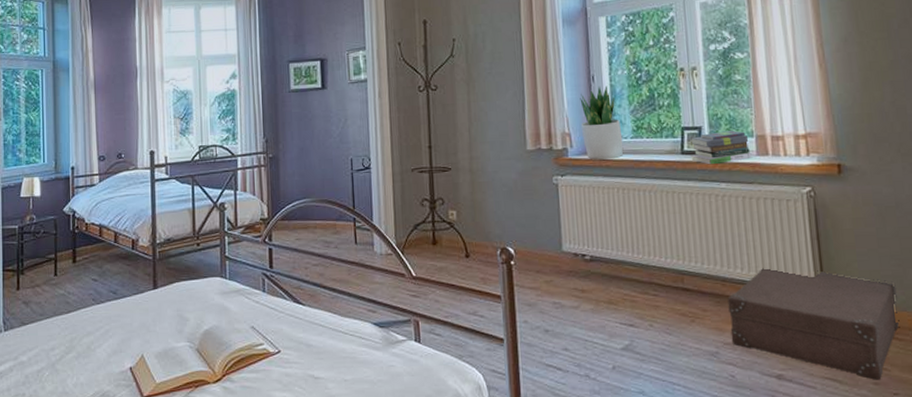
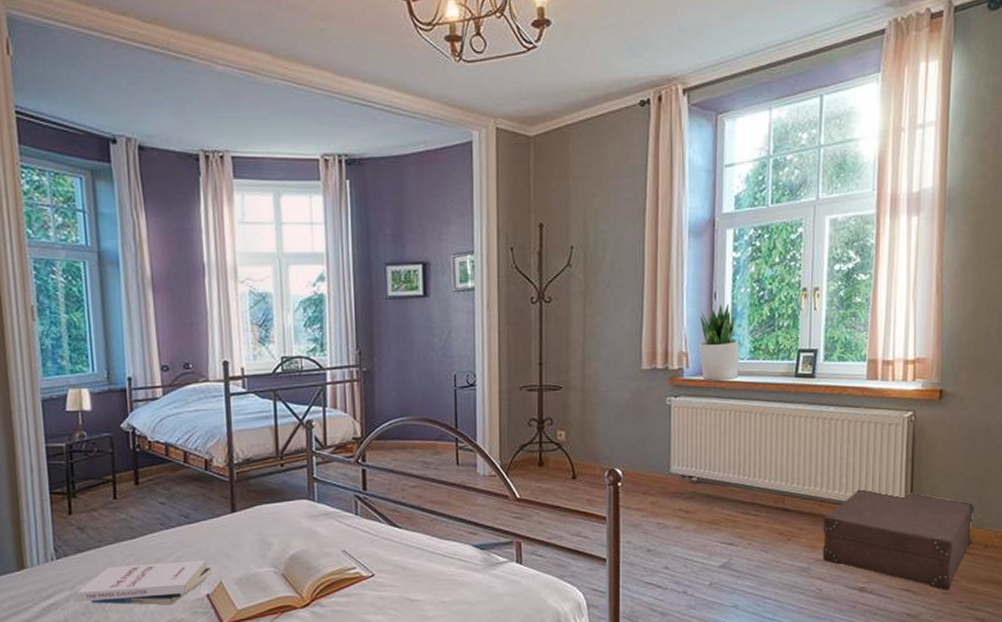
books: none [18,334,136,377] -> present [75,560,213,605]
books: present [690,131,752,165] -> none [804,354,862,388]

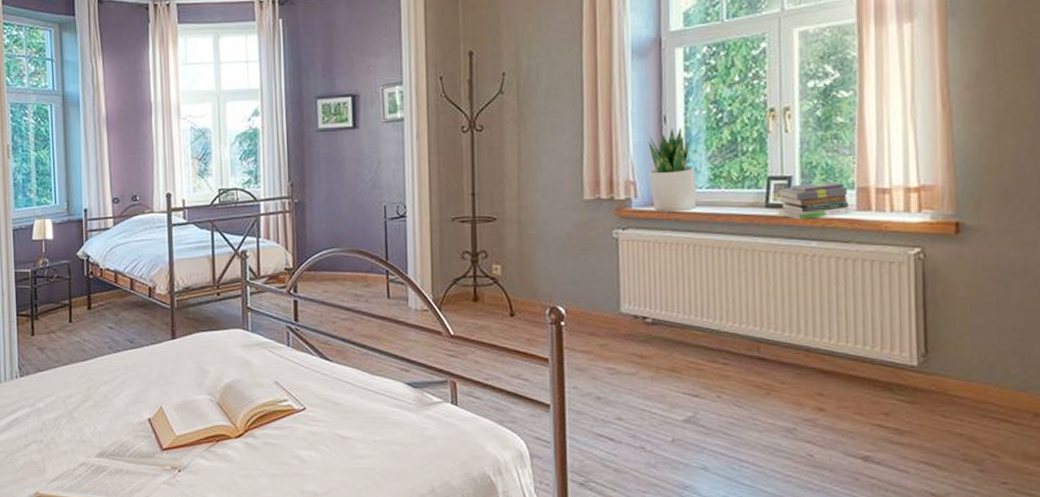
books: present [75,560,213,605] -> none [35,384,154,427]
books: none [804,354,862,388] -> present [777,181,851,221]
suitcase: present [822,489,975,590] -> none [810,338,1016,467]

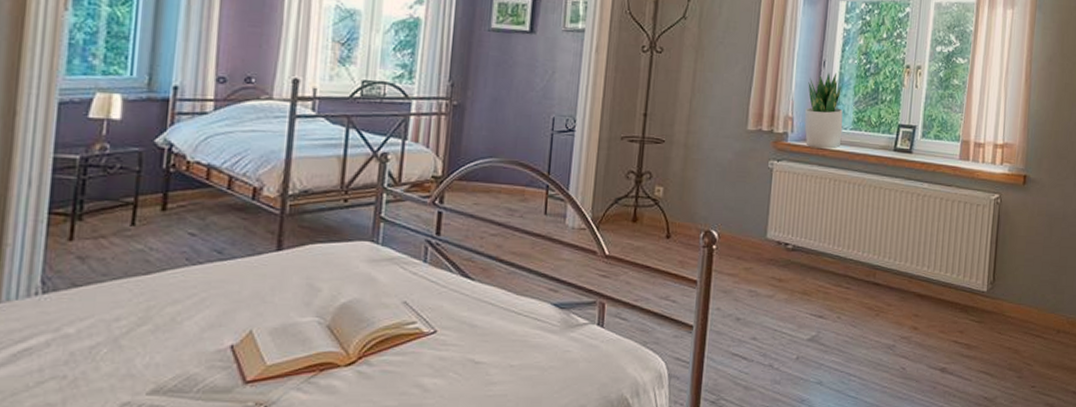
books: present [777,181,851,221] -> none [902,132,955,165]

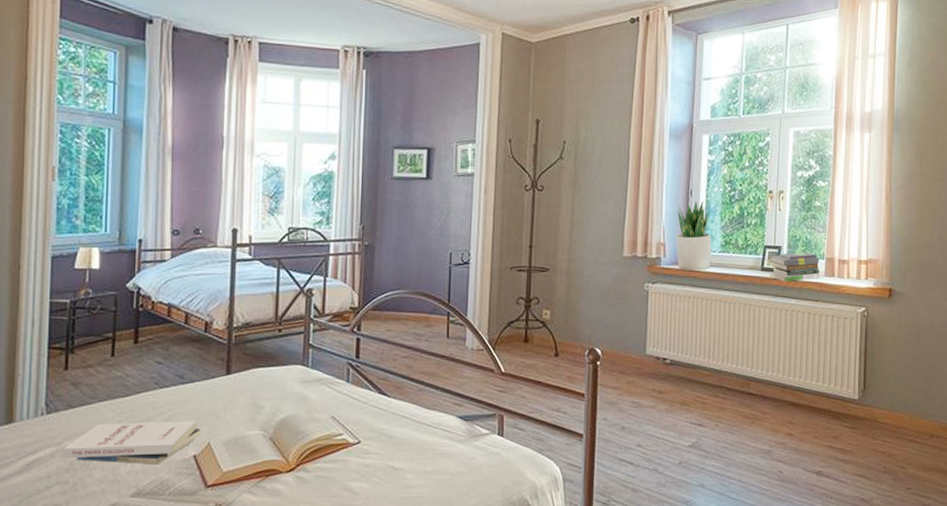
books: none [59,304,243,356] -> present [61,421,202,465]
books: none [902,132,955,165] -> present [769,252,821,282]

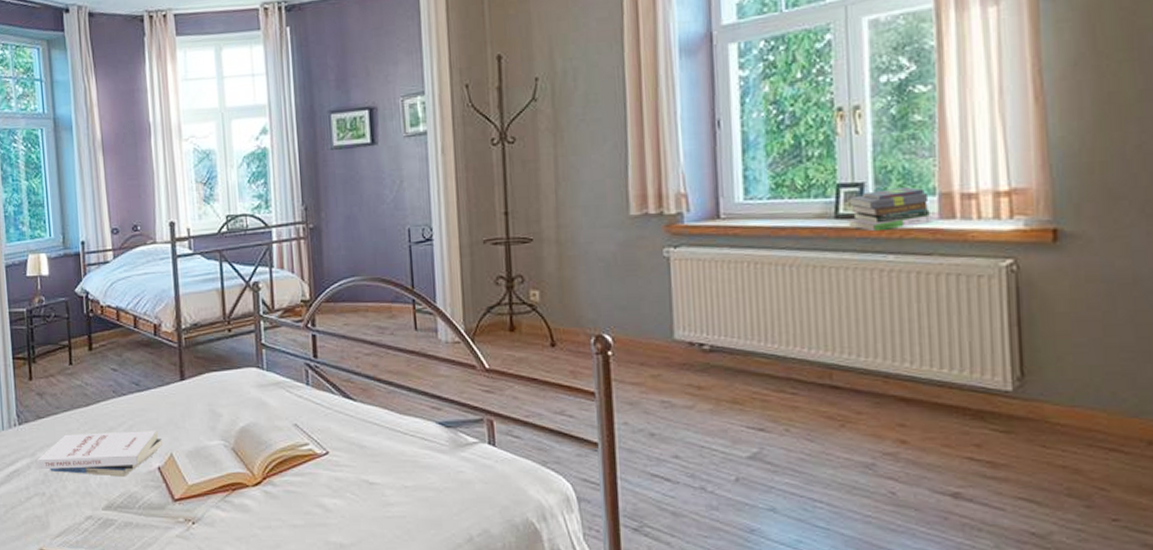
planter: present [675,200,712,271] -> none [700,132,758,227]

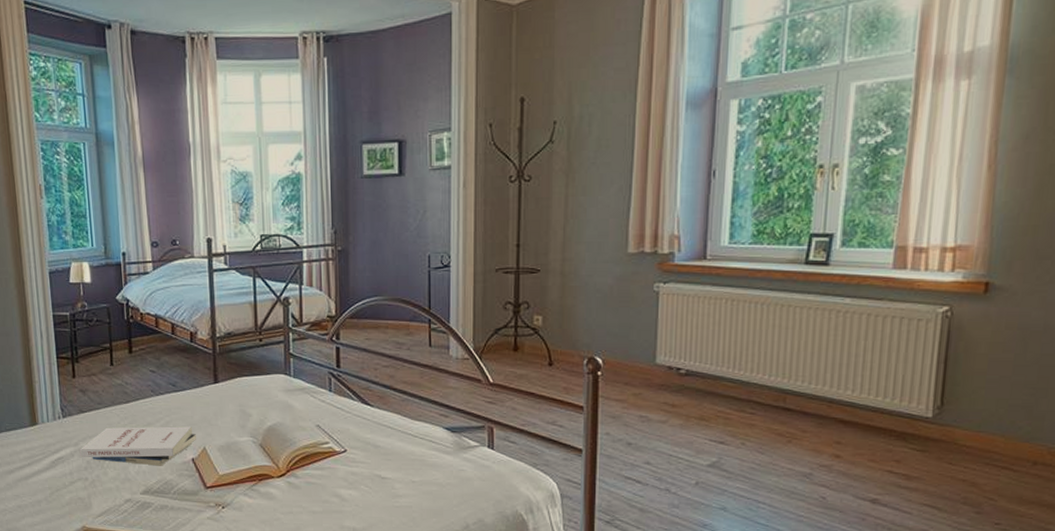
books: present [848,187,932,232] -> none [815,240,887,278]

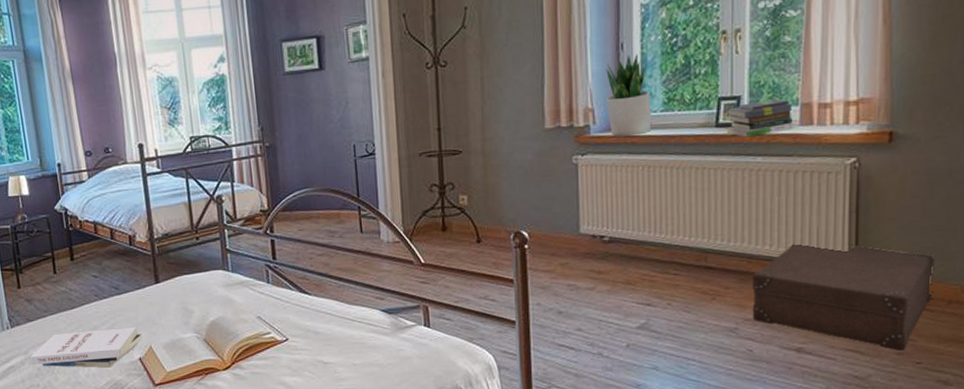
planter: none [693,182,740,267] -> present [605,54,652,137]
books: none [815,240,887,278] -> present [726,99,794,138]
suitcase: none [828,391,1023,509] -> present [752,244,935,350]

